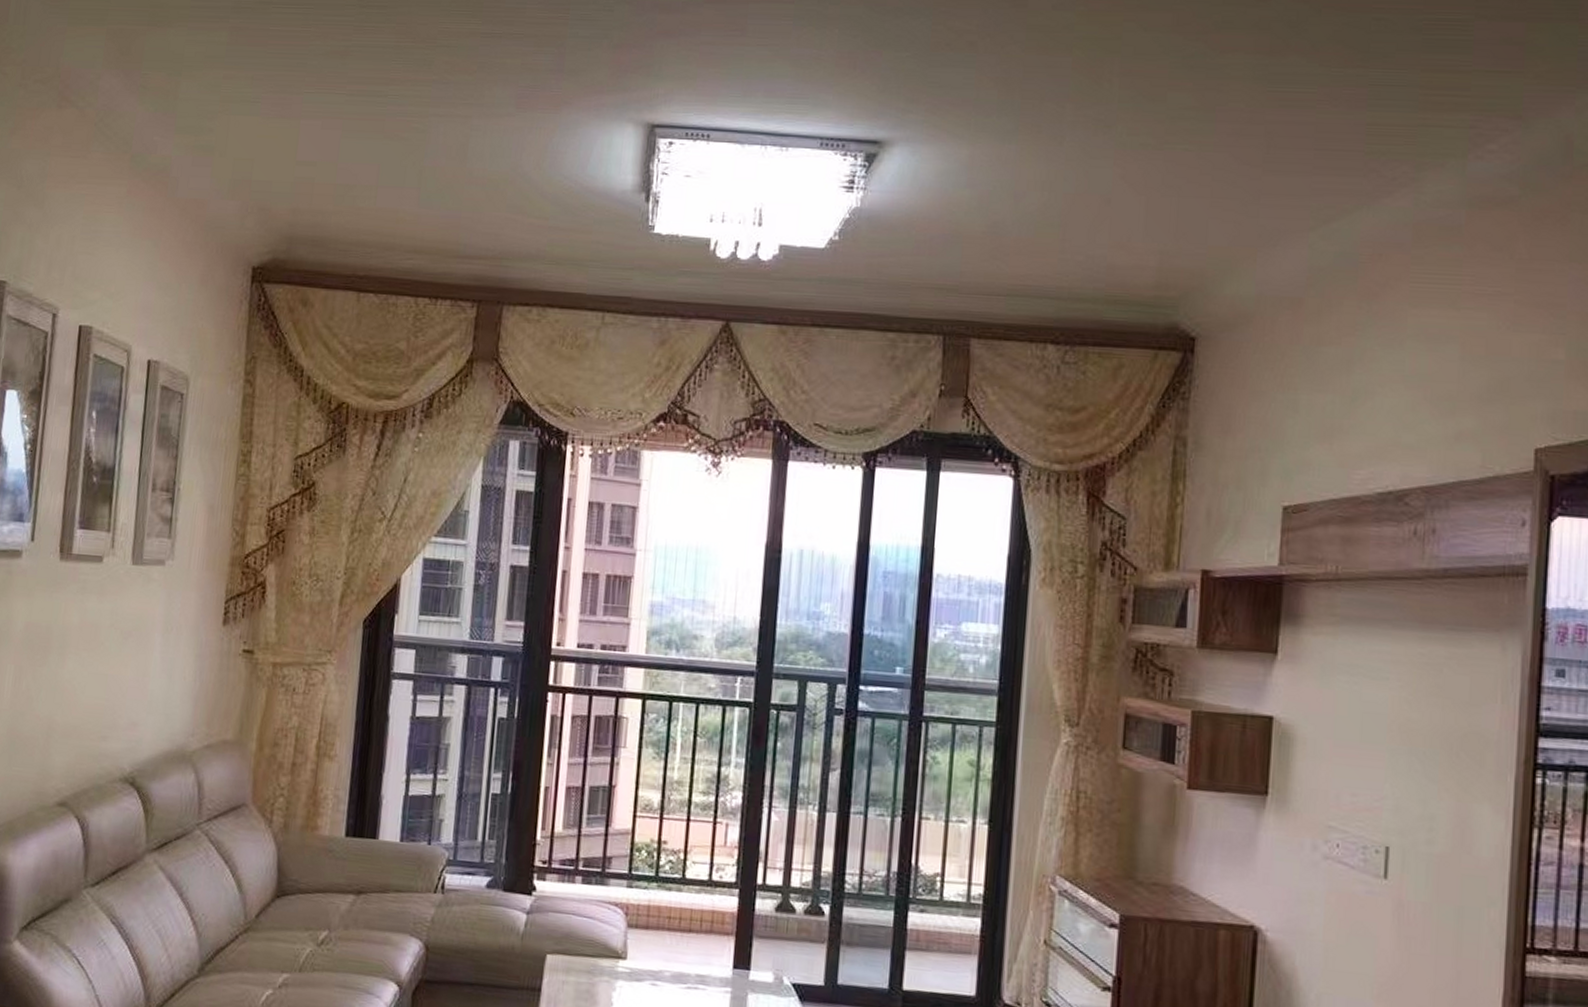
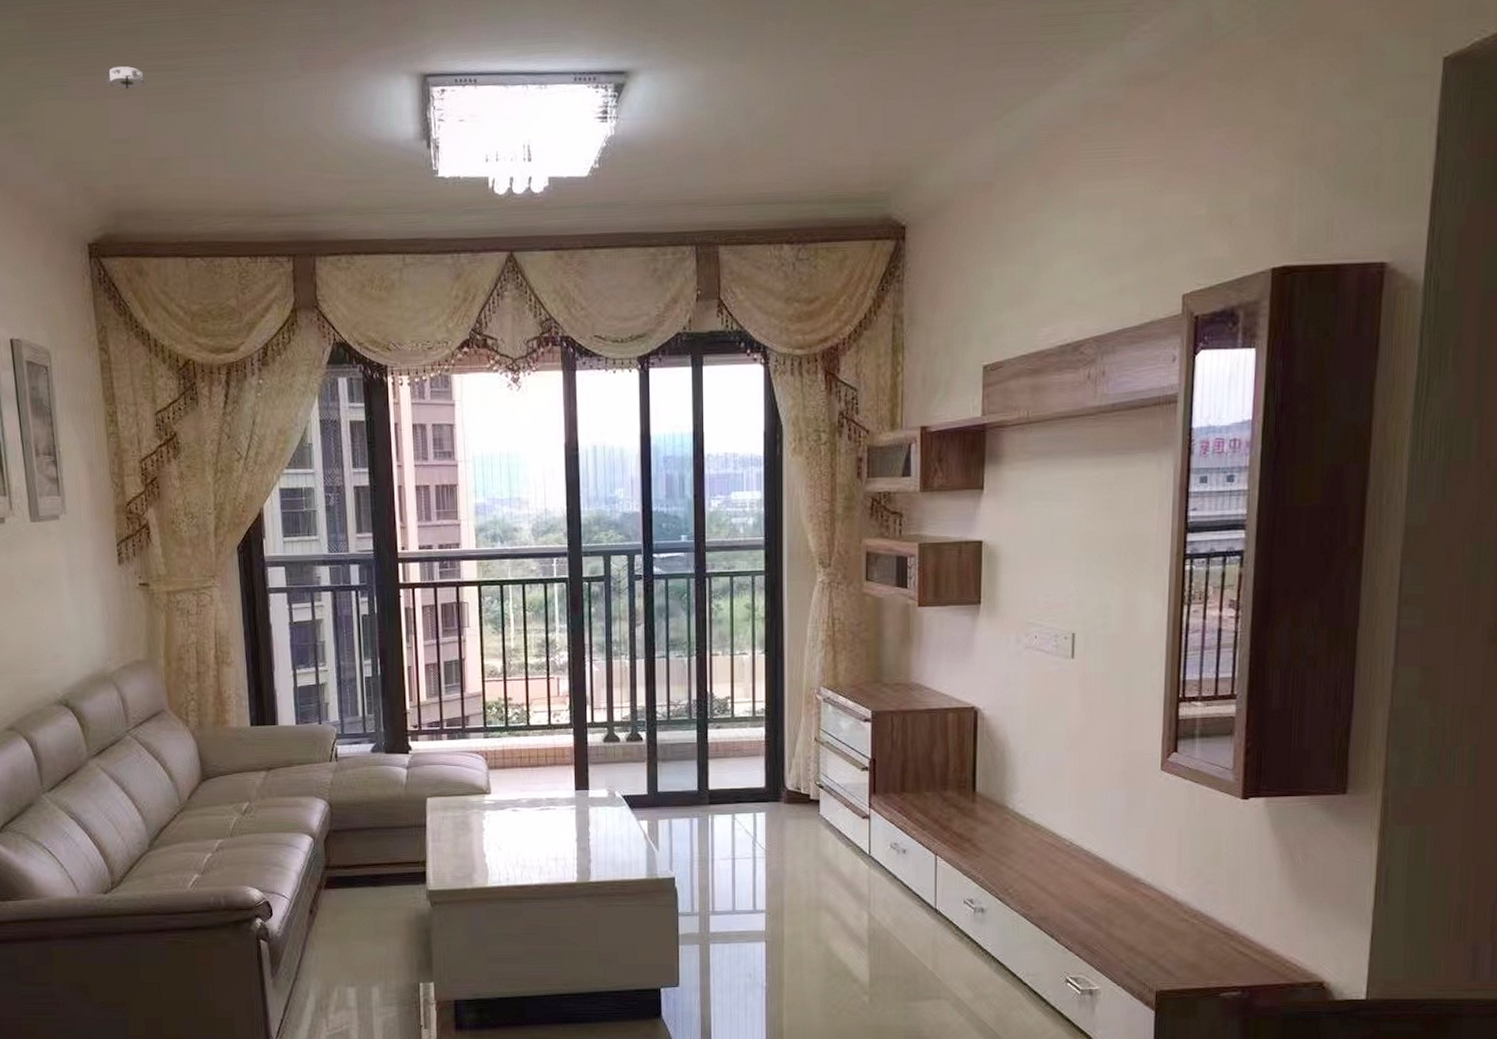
smoke detector: none [301,88,347,111] -> present [105,66,148,89]

